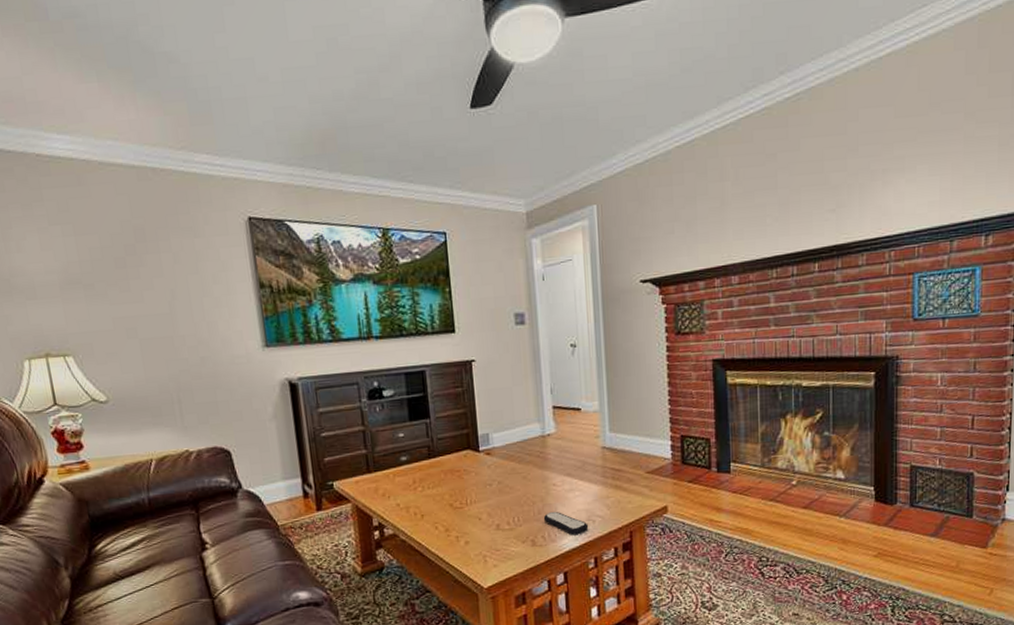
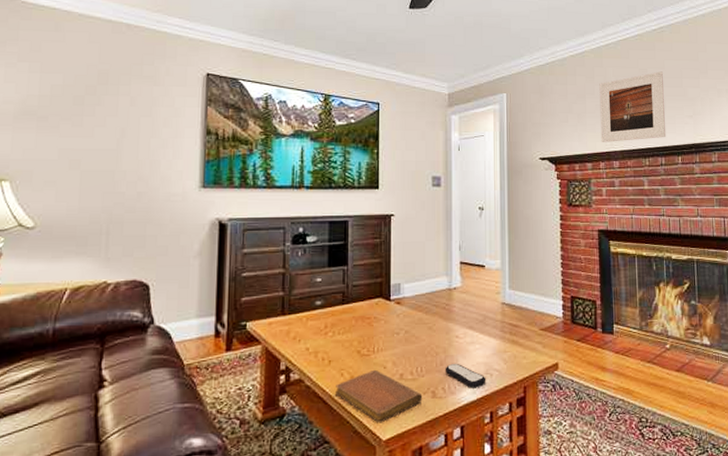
notebook: none [431,521,522,572] -> present [336,369,423,423]
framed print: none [713,154,800,254] -> present [599,71,667,142]

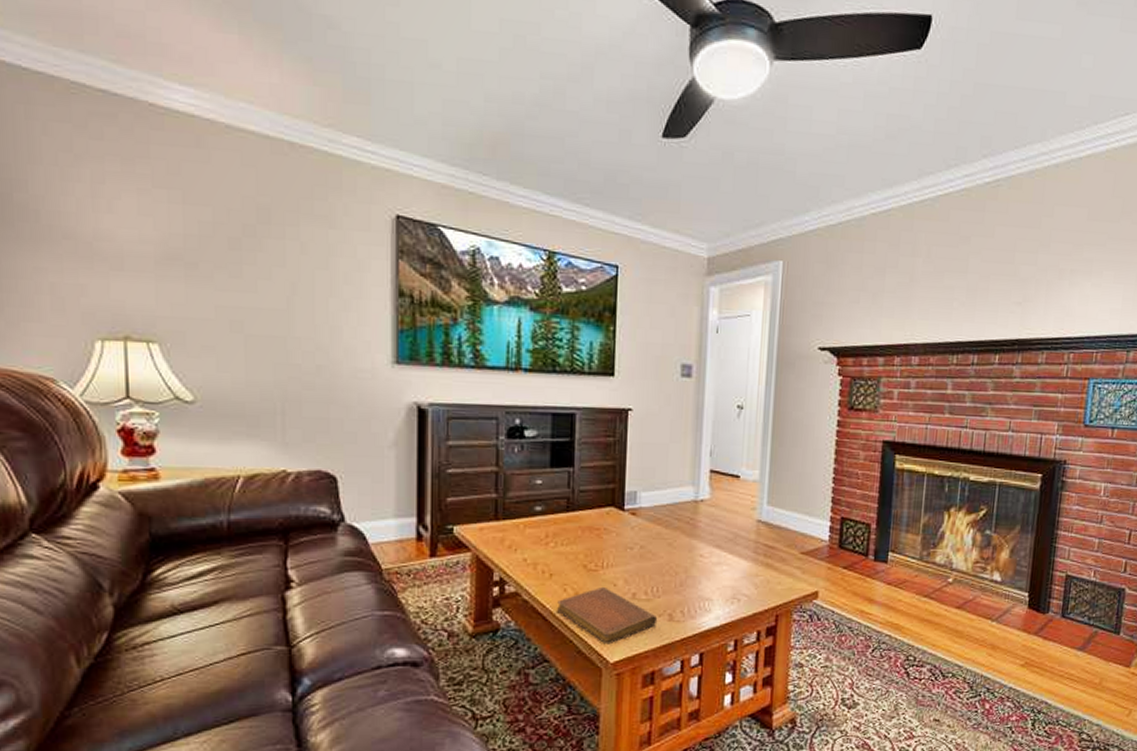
remote control: present [445,363,486,389] -> none [685,584,733,614]
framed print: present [599,71,667,142] -> none [899,241,991,332]

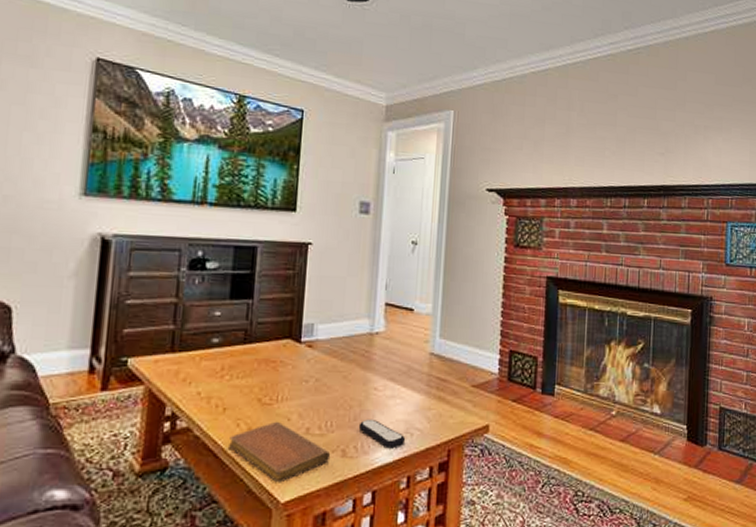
remote control: none [685,584,733,614] -> present [358,418,406,449]

